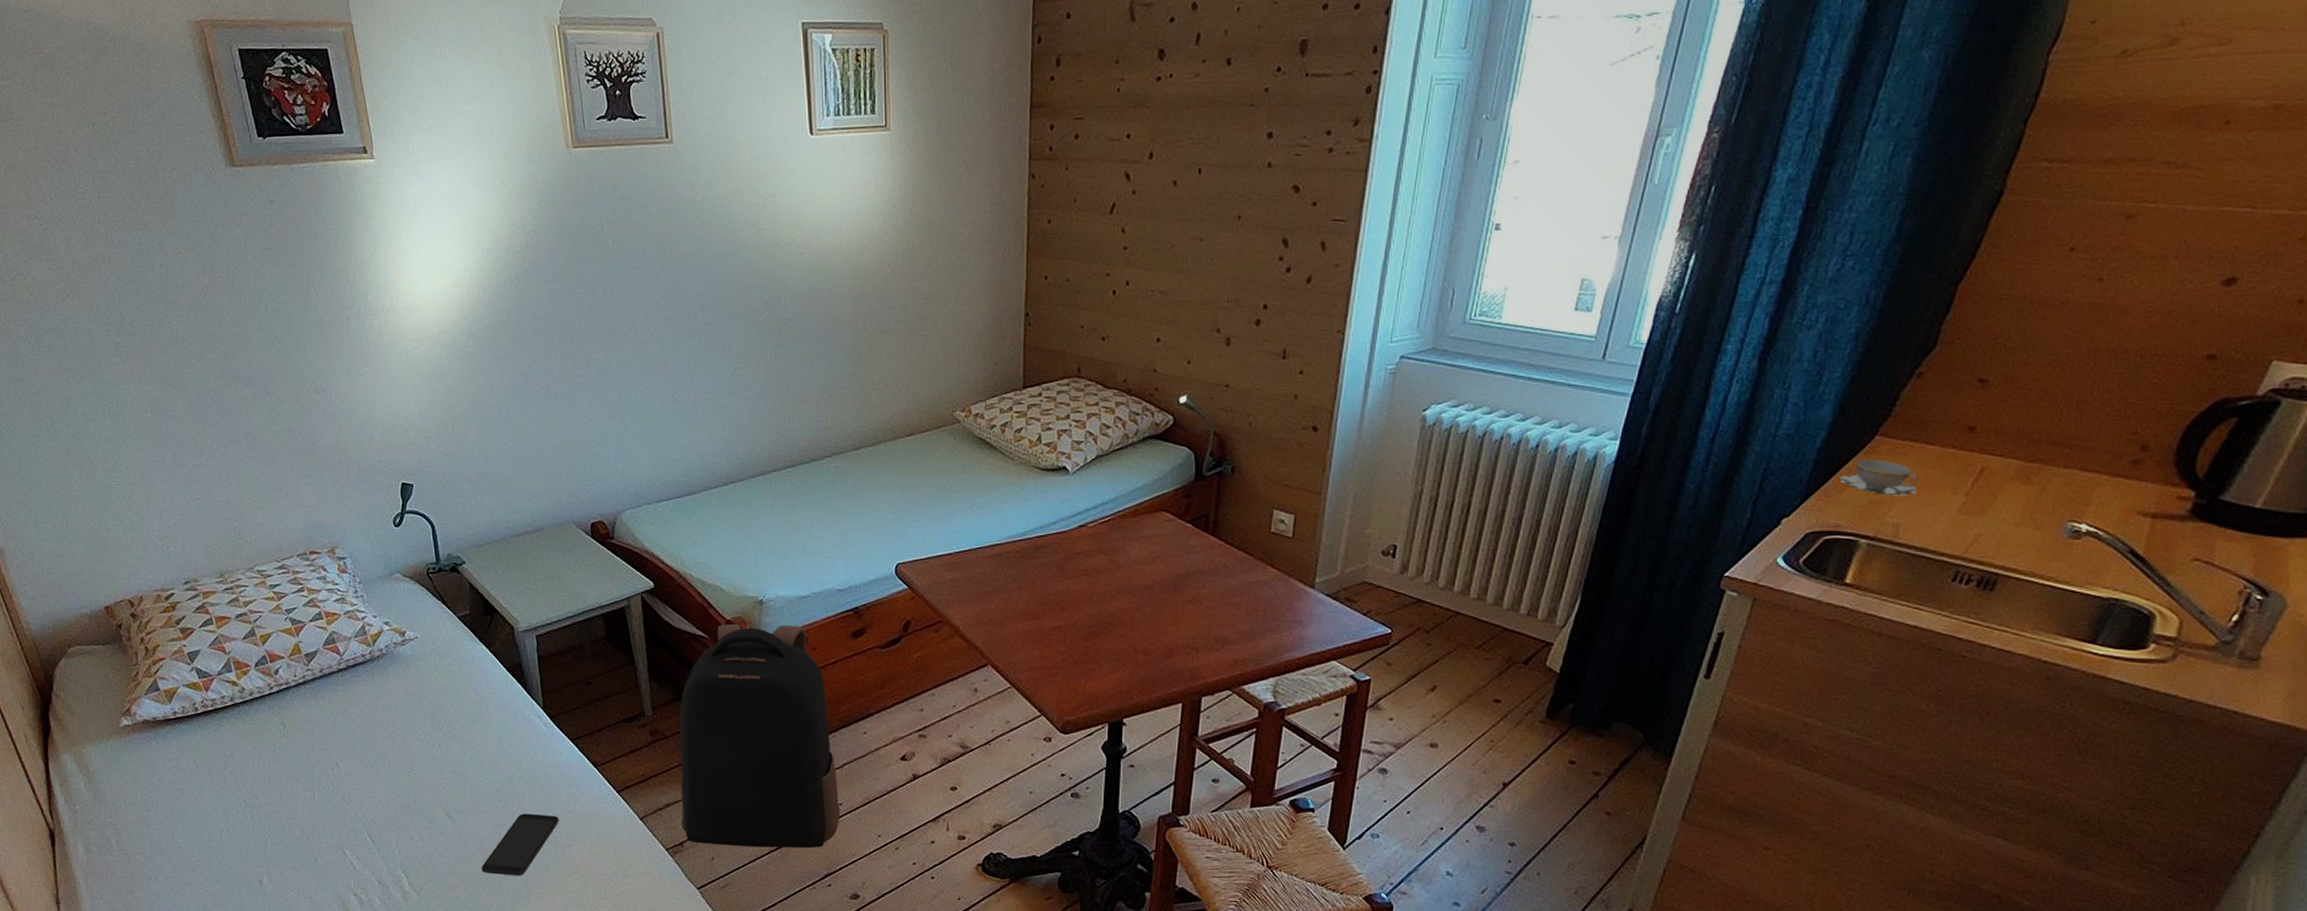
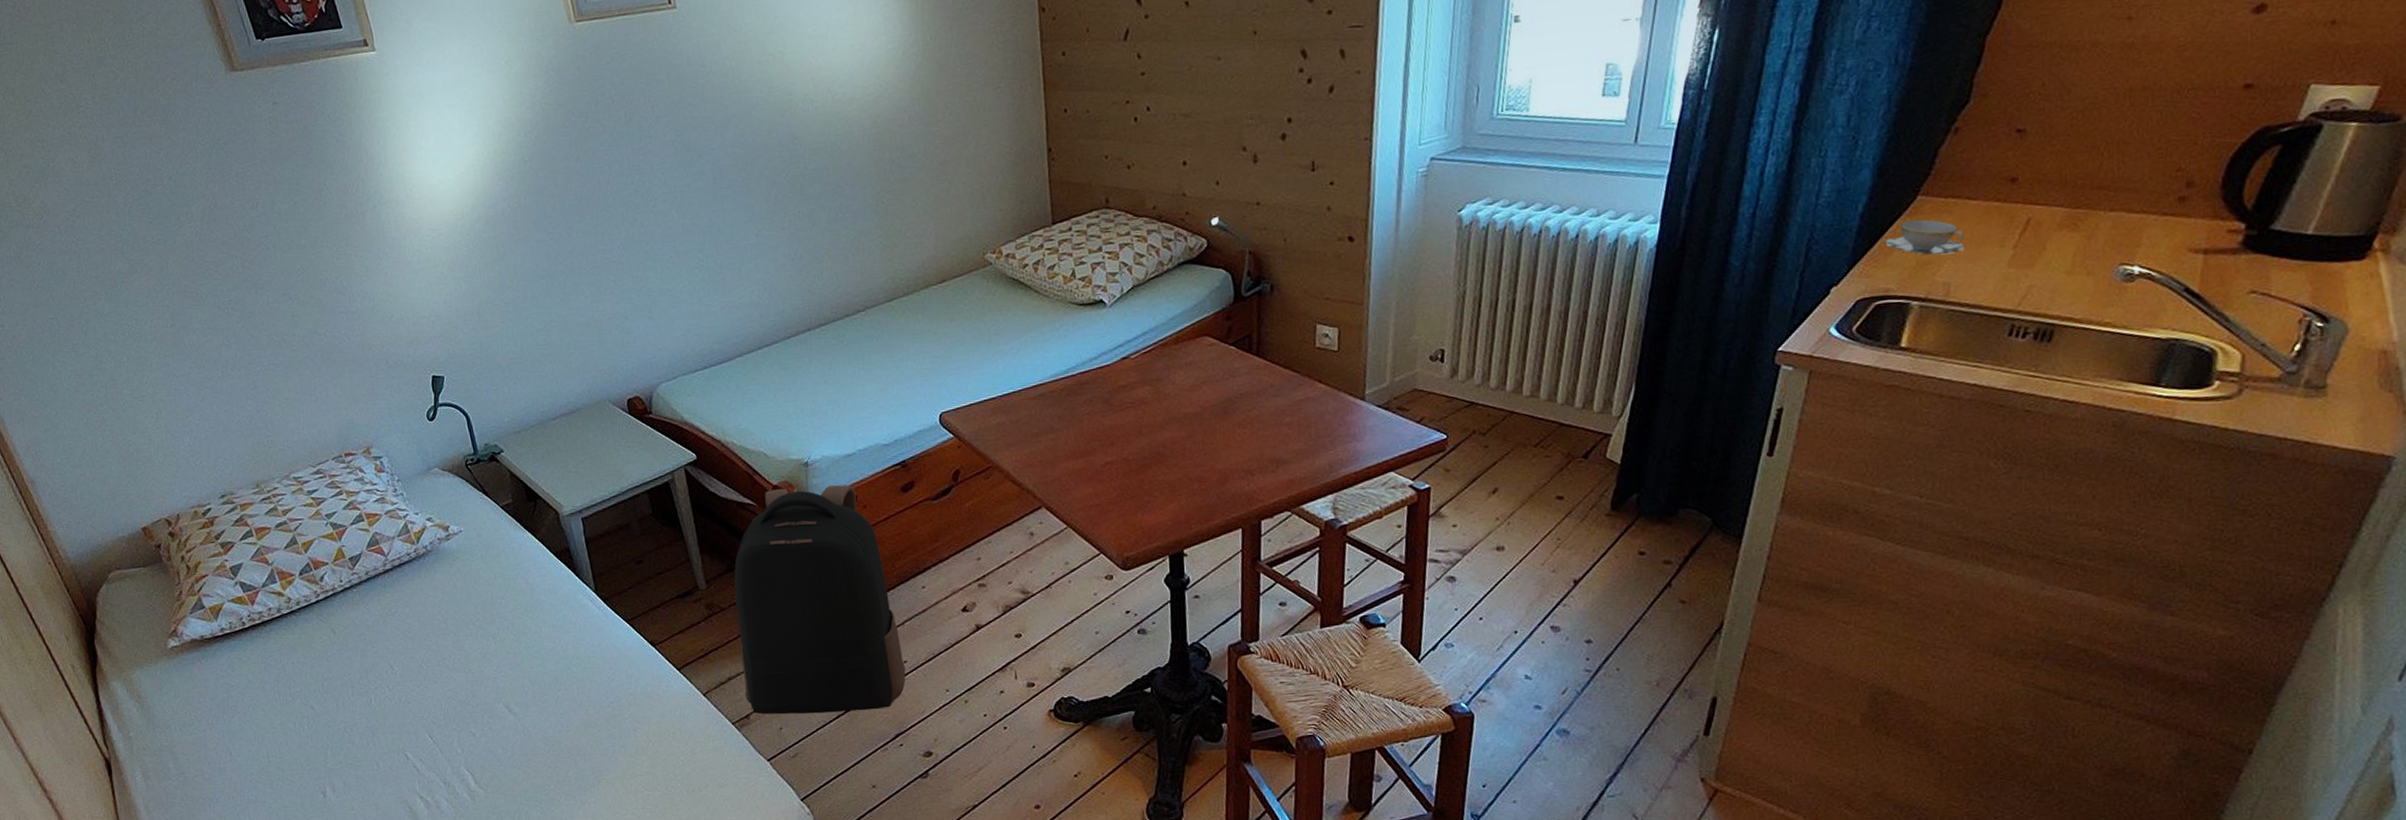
mobile phone: present [481,813,559,876] -> none [547,699,621,765]

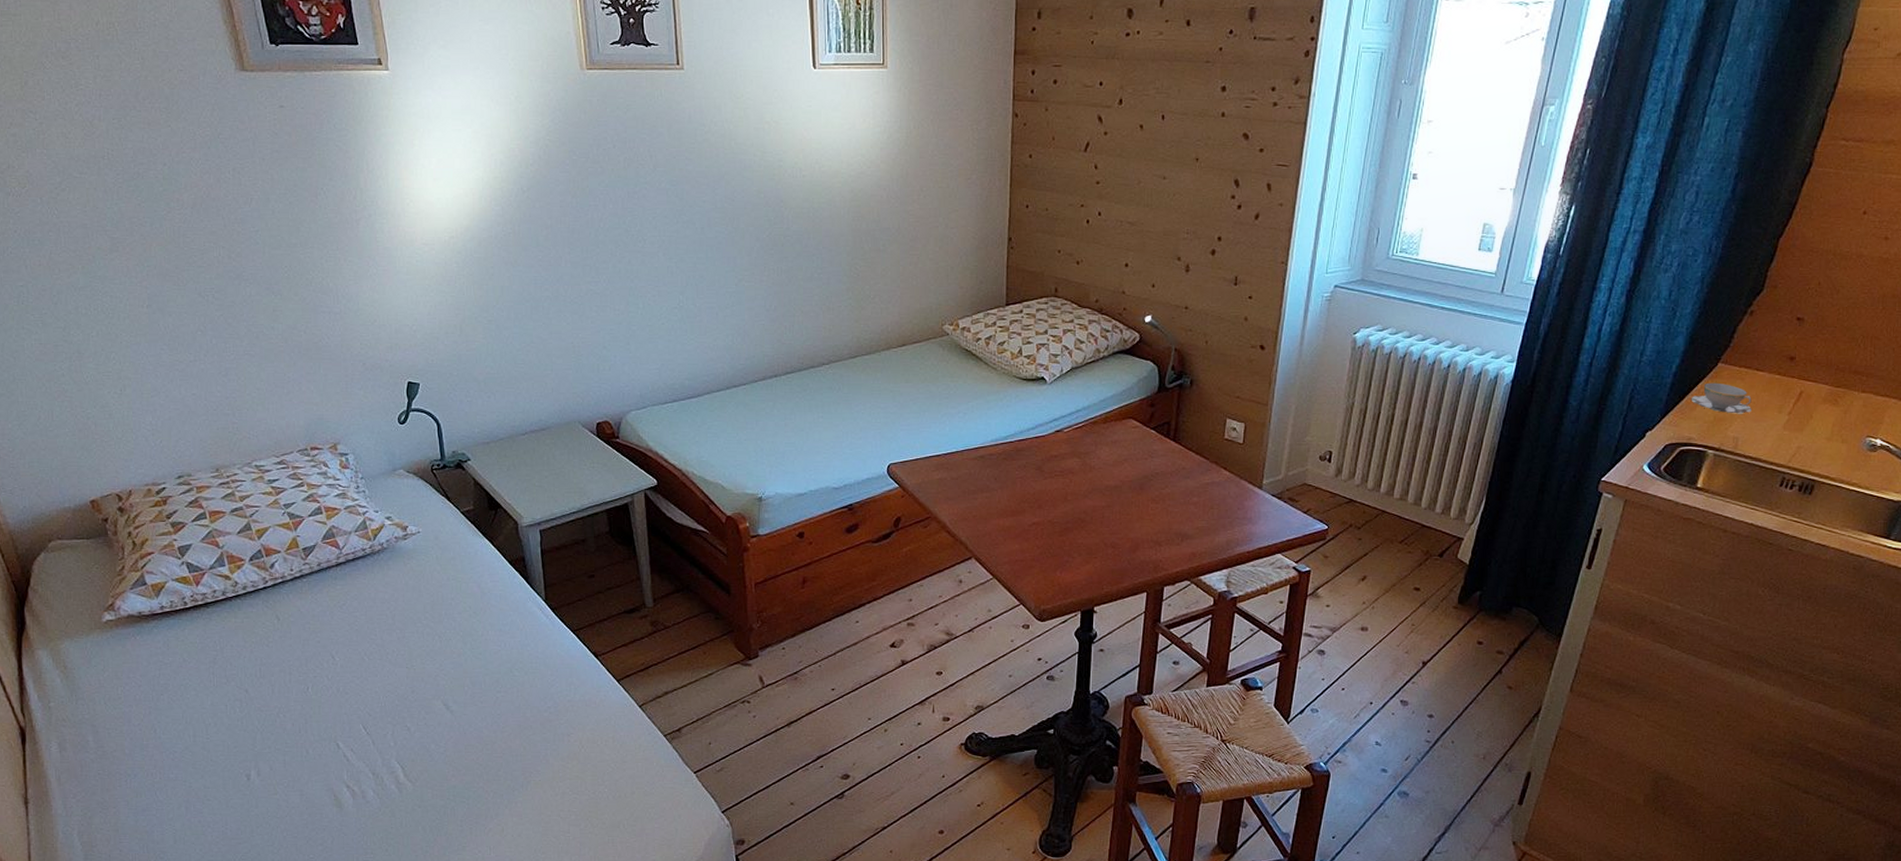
backpack: present [734,484,906,715] -> none [679,520,833,732]

